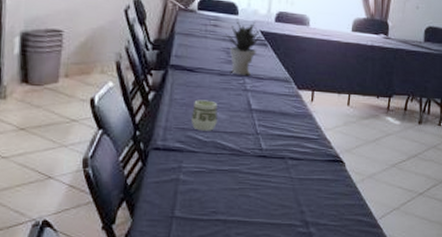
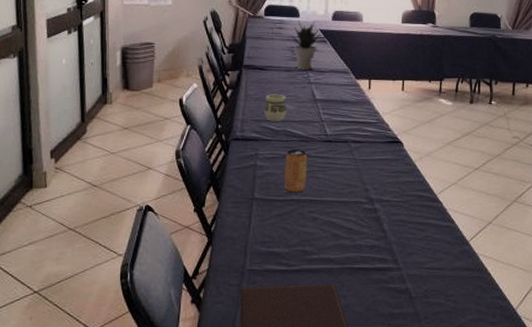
beverage can: none [210,164,238,212] -> present [284,150,307,193]

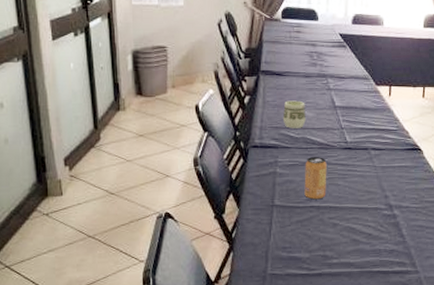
potted plant: present [289,20,322,70] -> none [308,24,342,76]

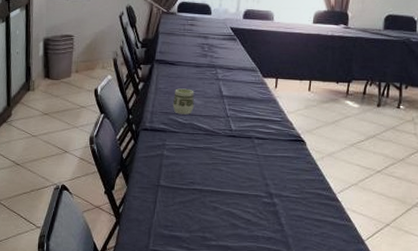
beverage can: present [304,157,327,200] -> none [188,142,211,183]

